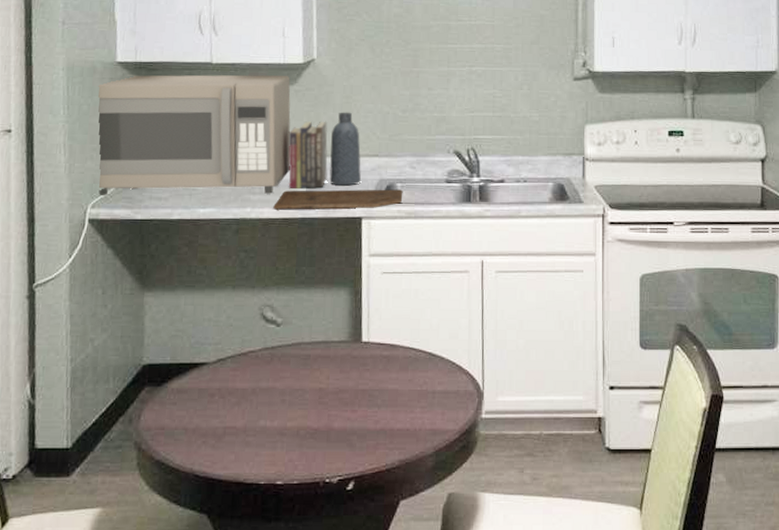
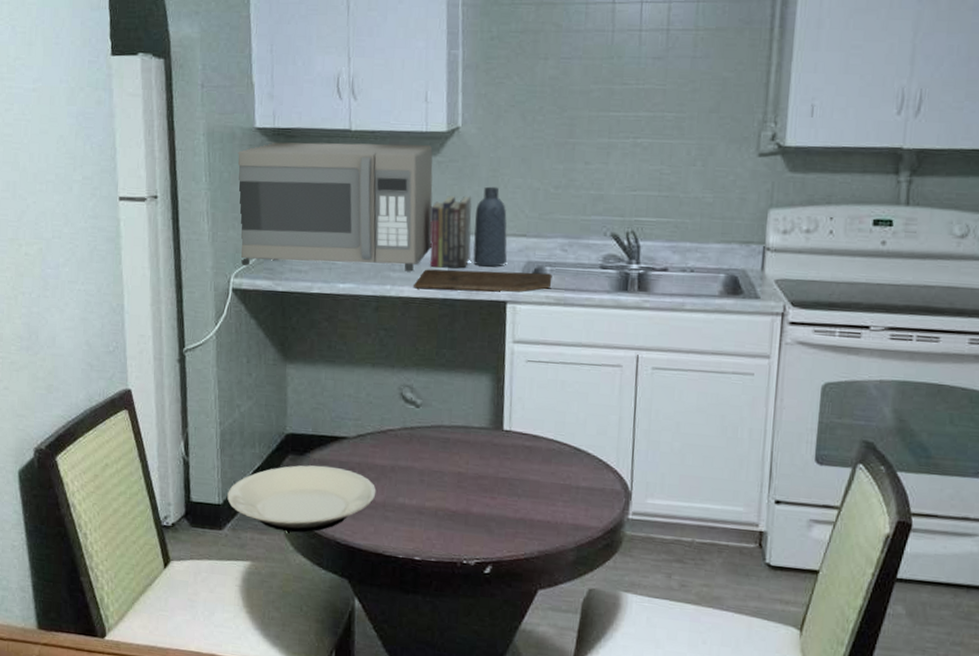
plate: none [77,395,237,470] -> present [227,465,376,533]

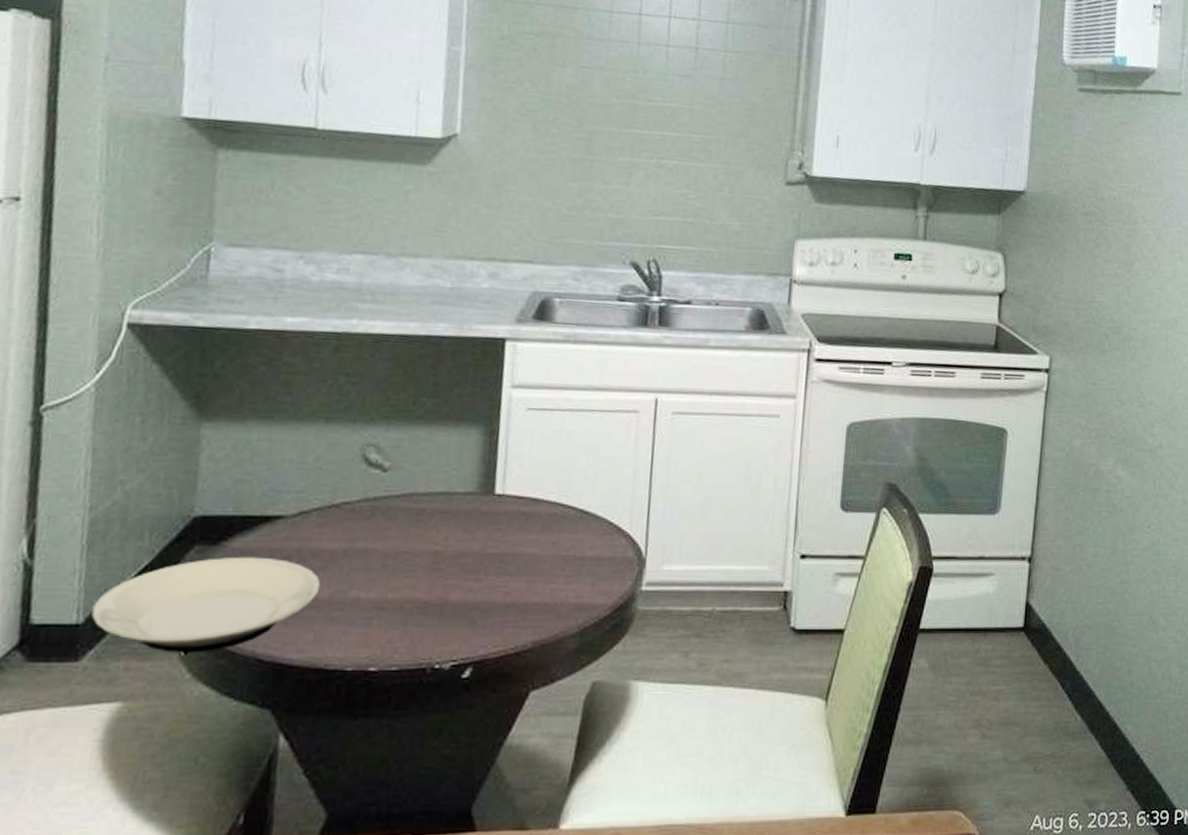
microwave: present [238,141,433,272] -> none [144,135,423,303]
cutting board: present [412,269,552,293] -> none [387,299,562,329]
books: present [429,195,472,269] -> none [410,213,469,299]
vase: present [473,186,507,267] -> none [466,204,511,298]

